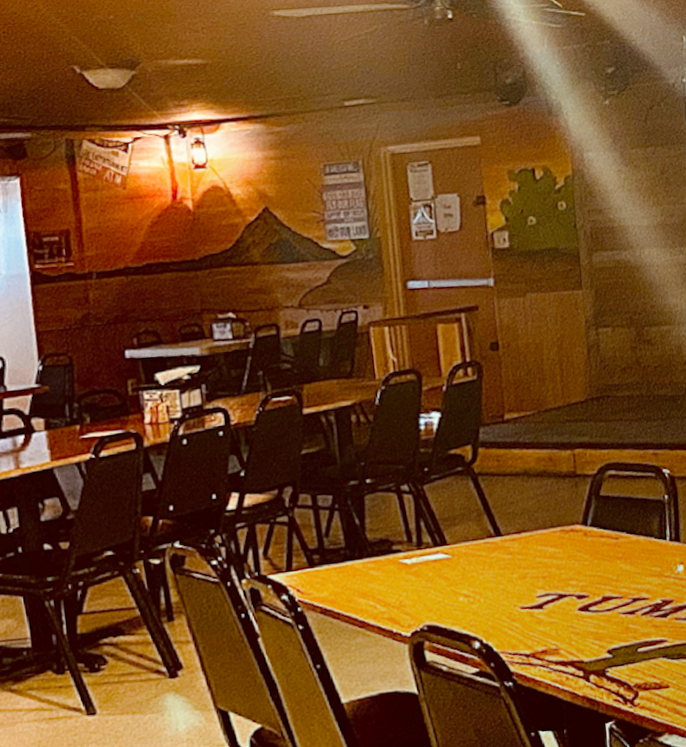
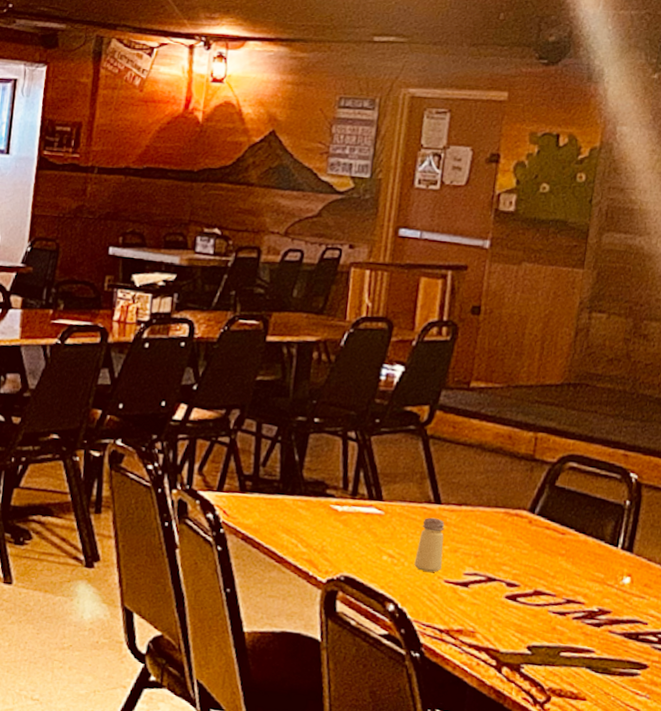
saltshaker: none [489,550,515,603] -> present [414,517,445,572]

